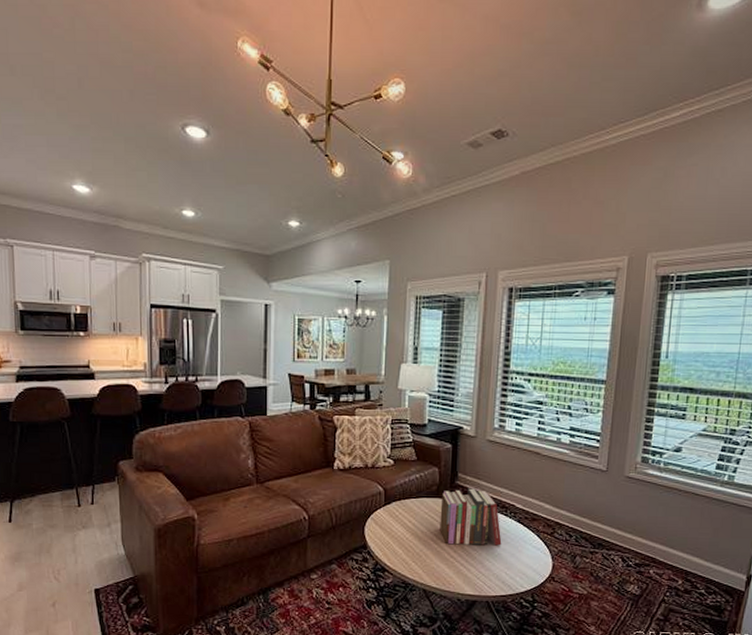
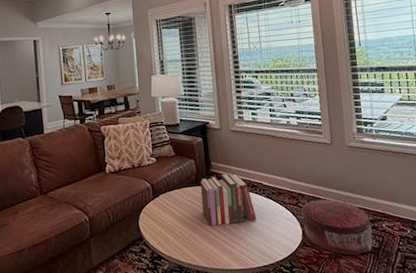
pouf: none [555,531,637,600] -> present [301,198,374,256]

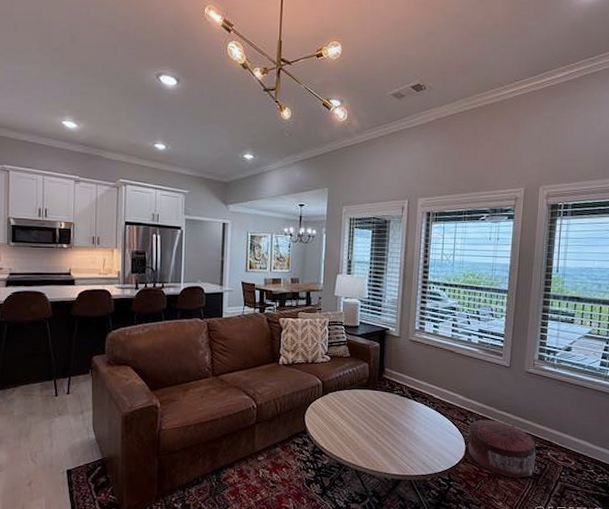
books: present [200,173,257,226] -> none [369,381,422,431]

